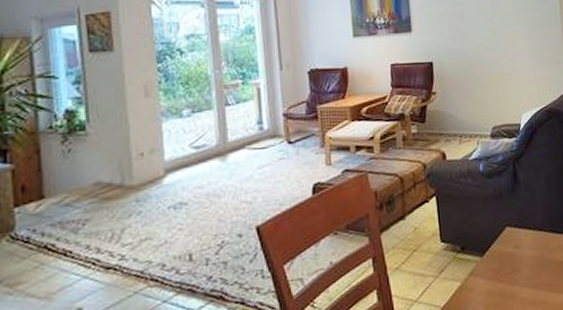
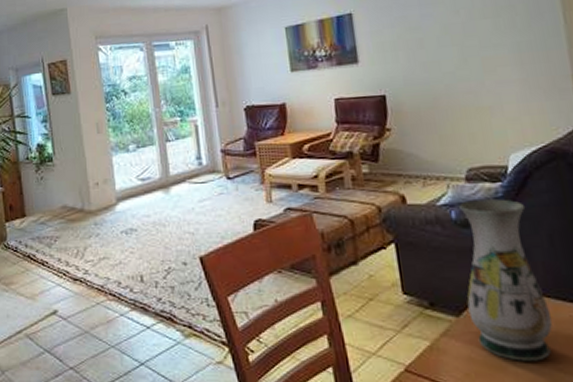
vase: none [485,151,547,289] -> present [459,199,553,361]

